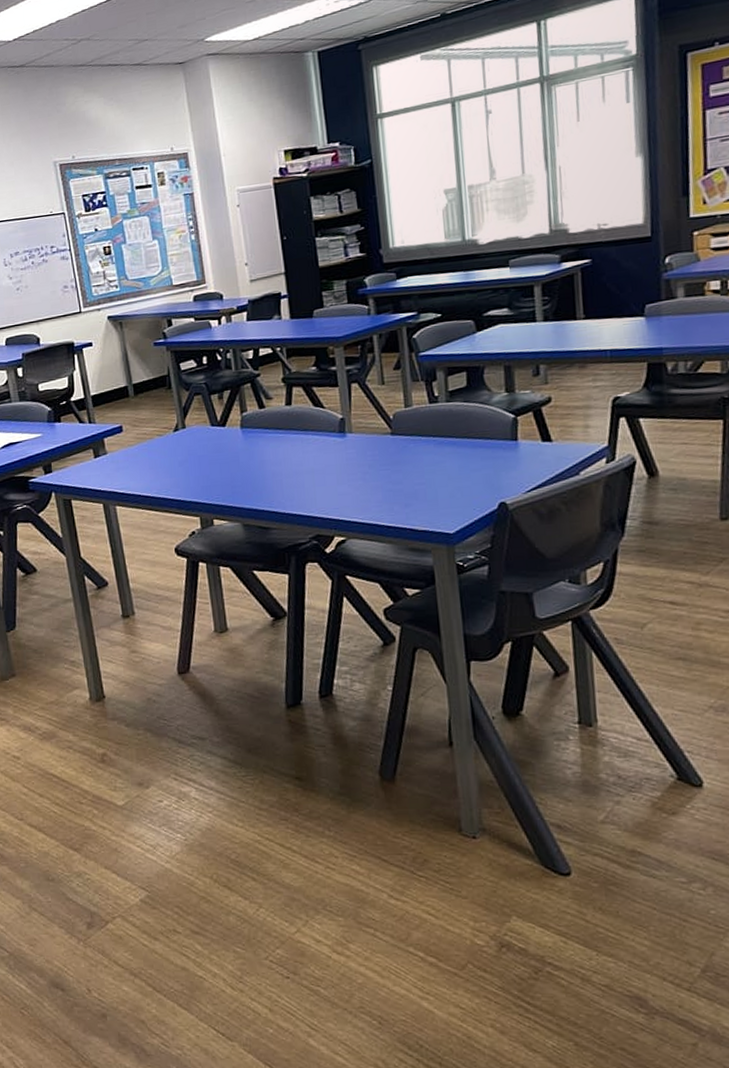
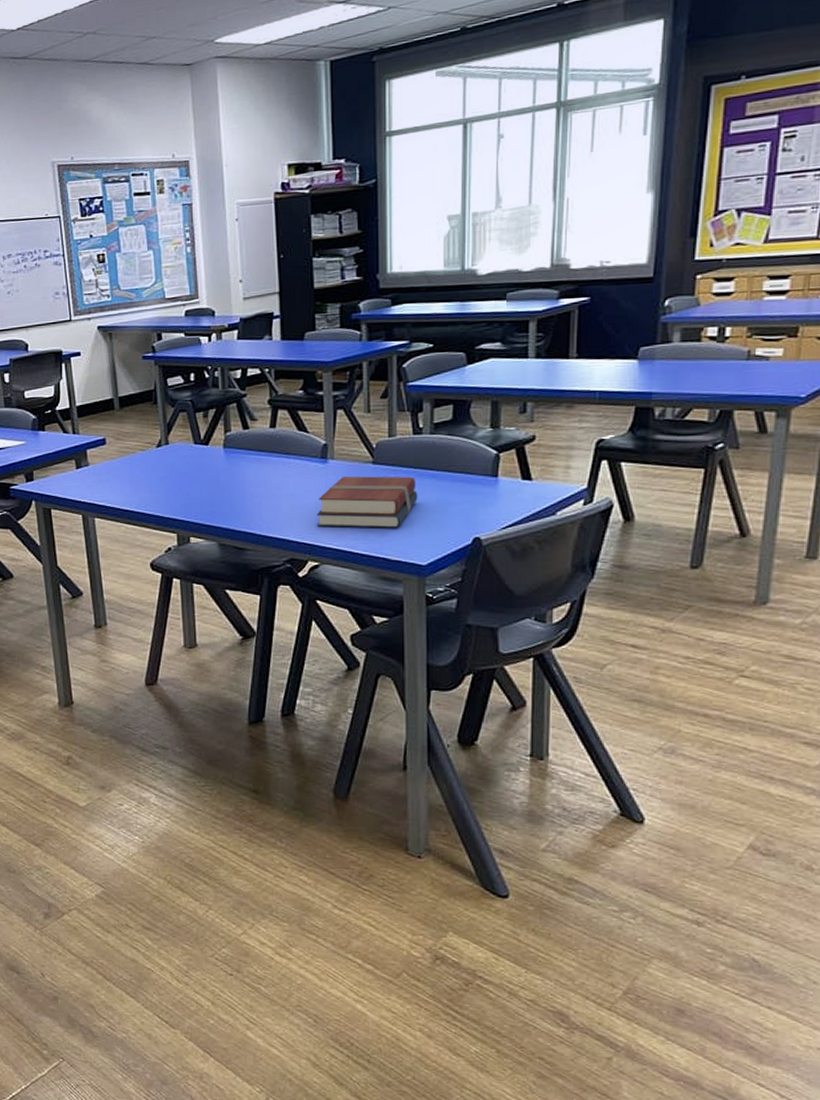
books: none [339,445,440,501] -> present [316,476,418,528]

